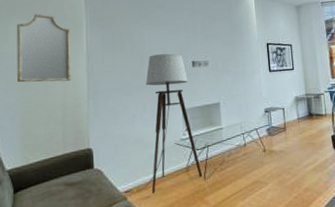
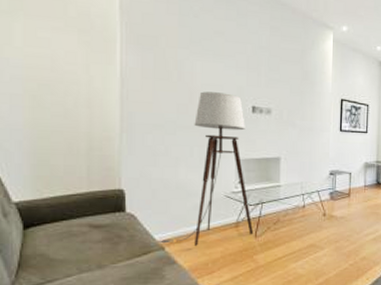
home mirror: present [16,14,71,83] -> none [25,14,100,107]

